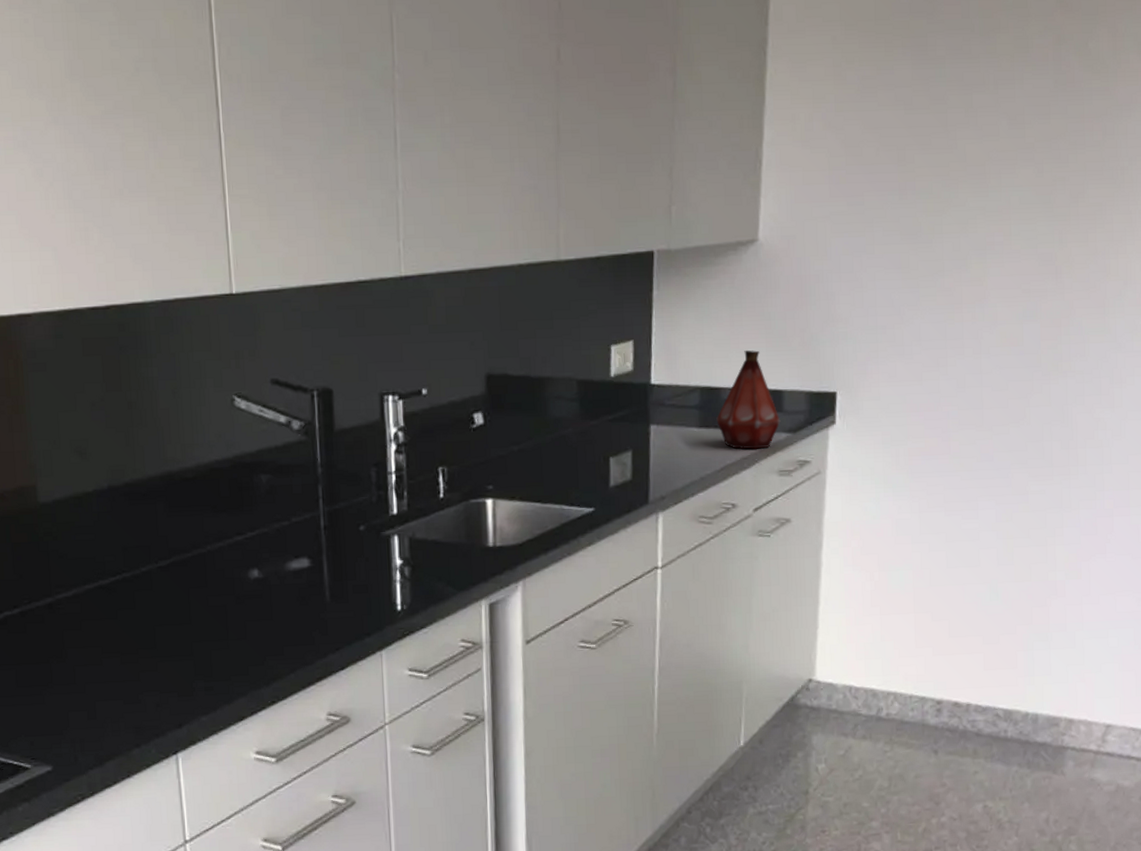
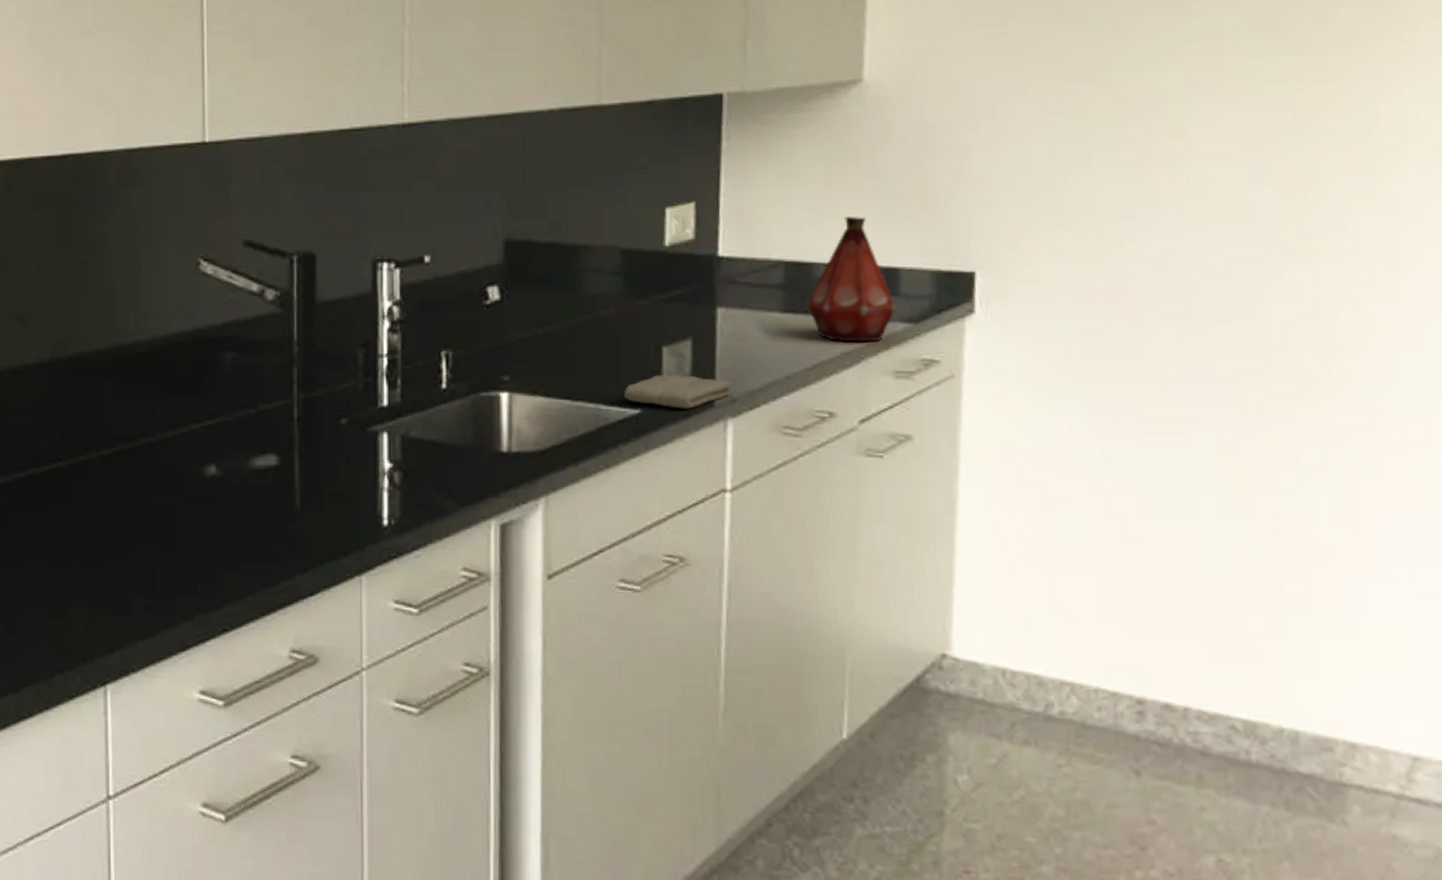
washcloth: none [581,478,662,506] -> present [624,373,733,409]

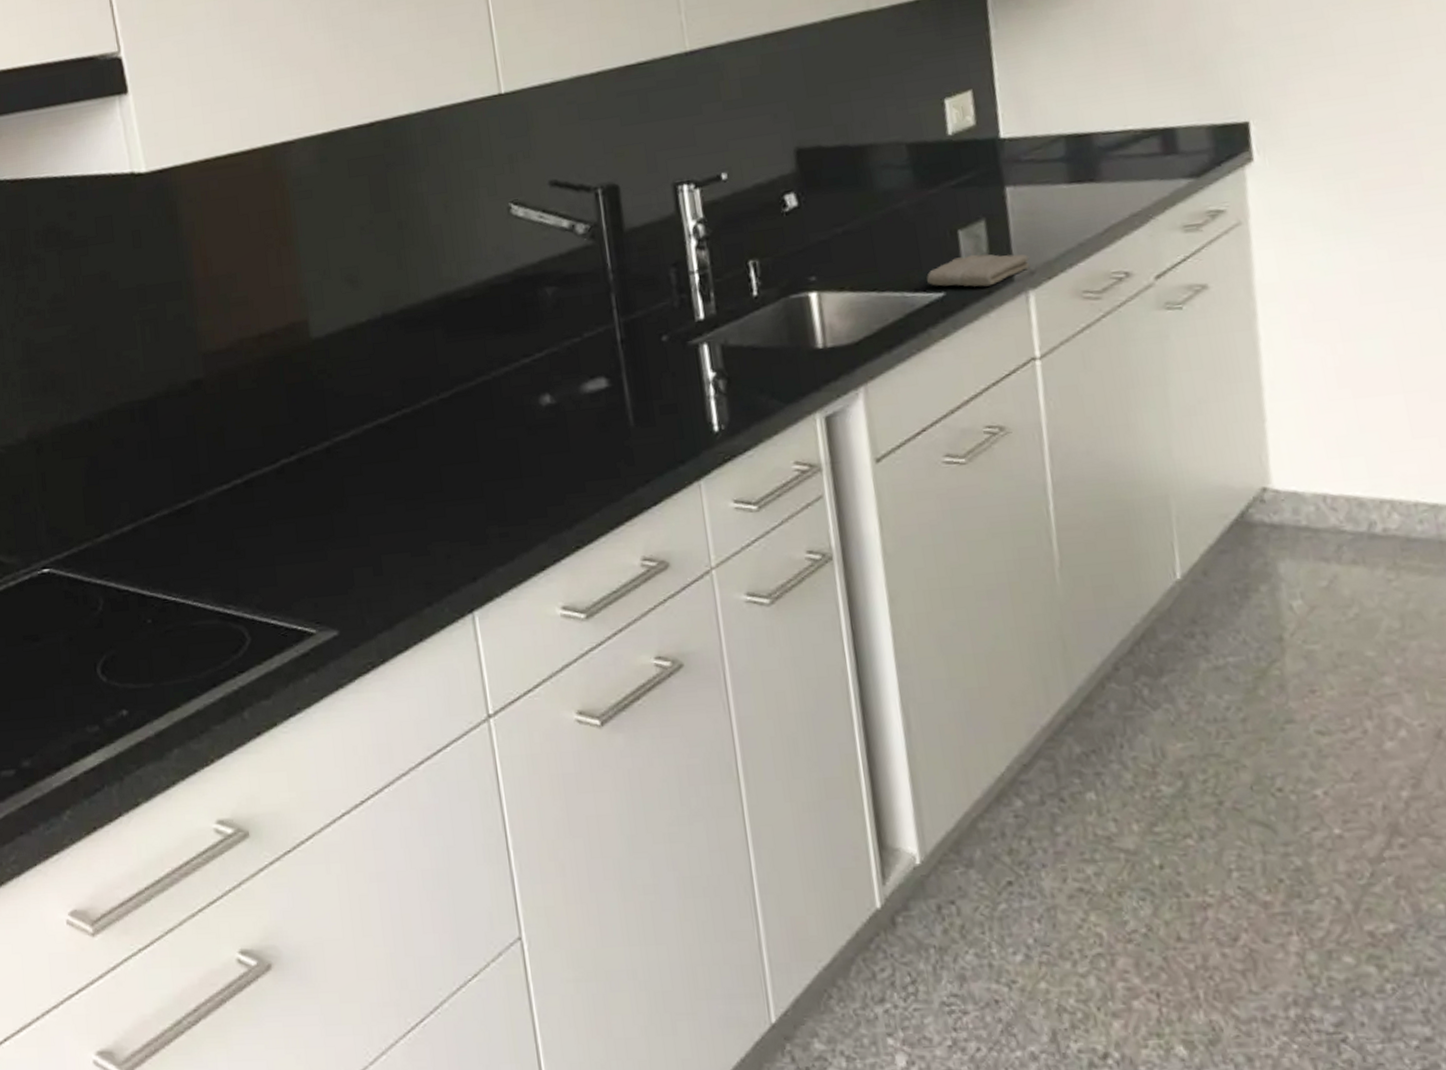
bottle: present [807,217,896,343] -> none [1090,83,1178,205]

